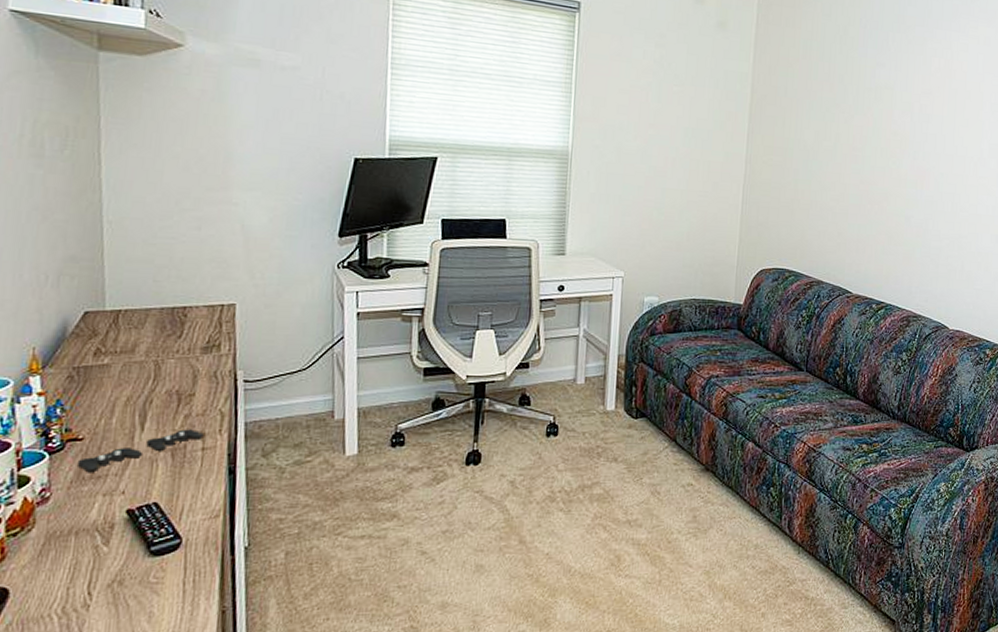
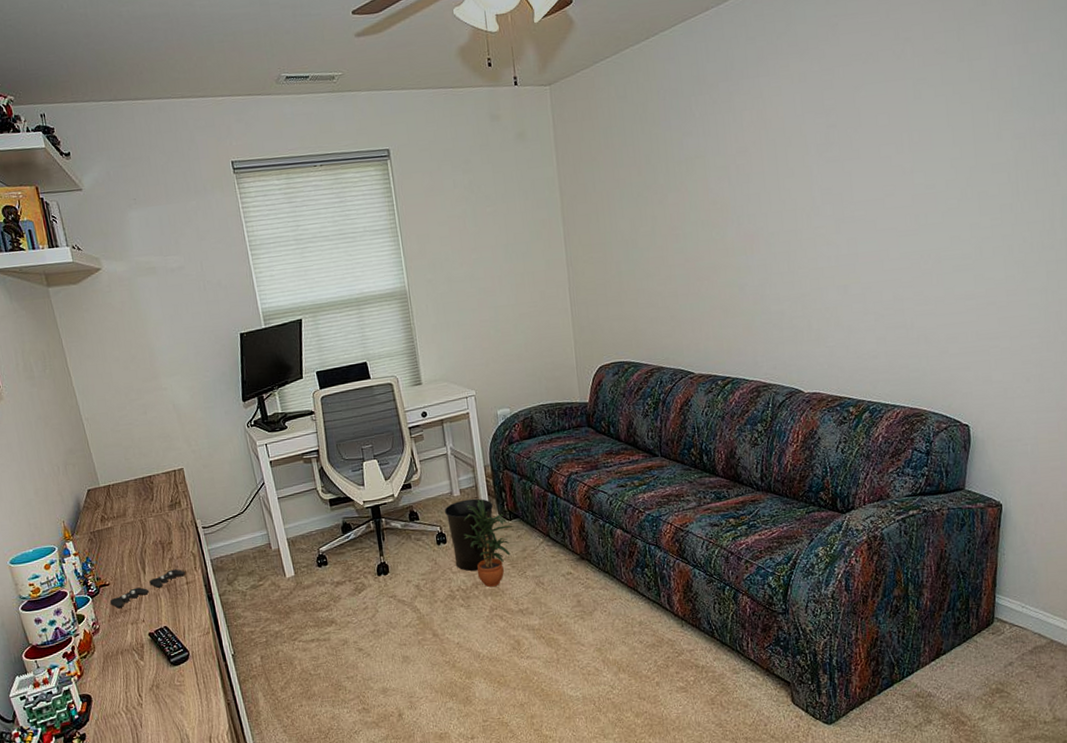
waste bin: none [562,389,620,470] -> present [444,498,495,571]
potted plant: none [578,391,638,492] -> present [463,499,513,588]

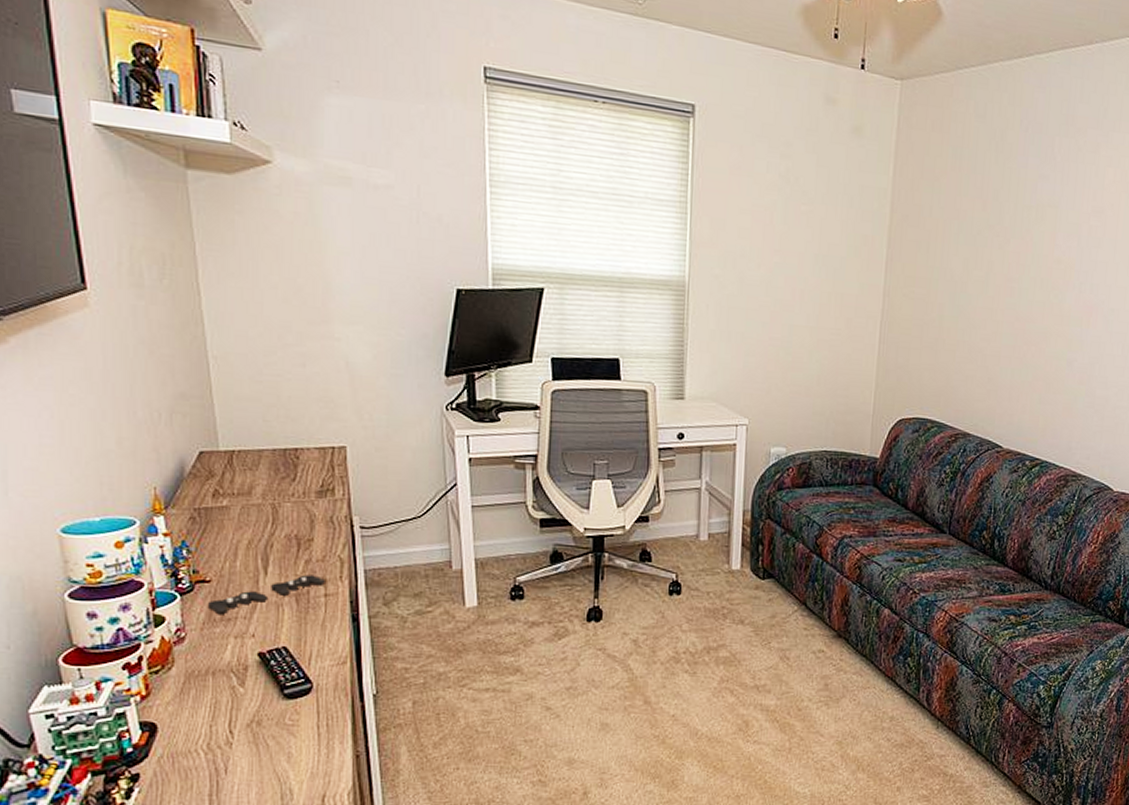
waste bin: present [444,498,495,571] -> none [684,546,746,632]
potted plant: present [463,499,513,588] -> none [702,548,765,655]

